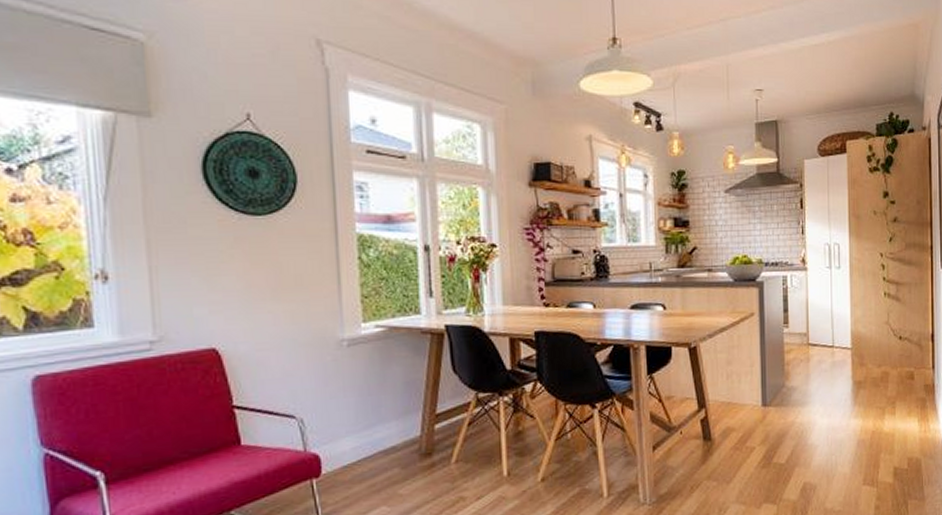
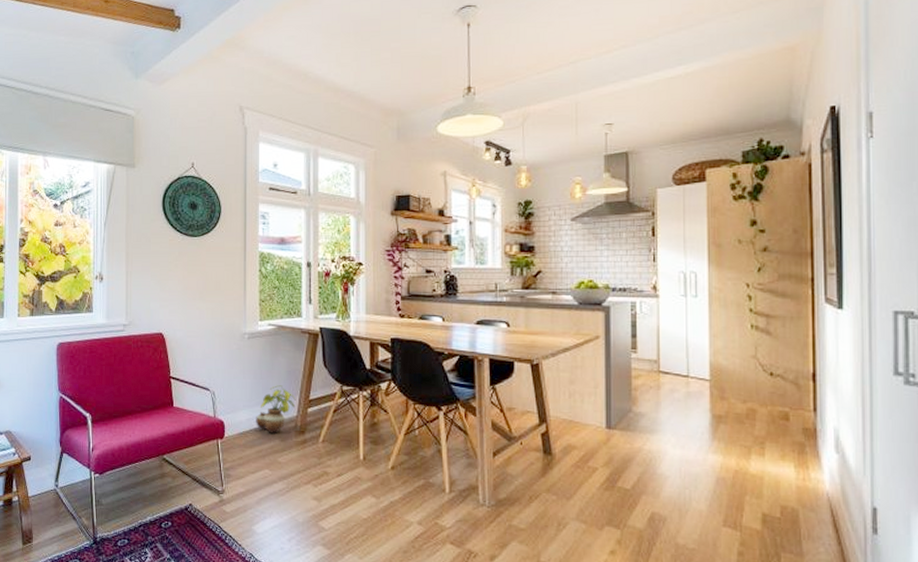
potted plant: none [365,400,419,462] -> present [256,385,296,434]

